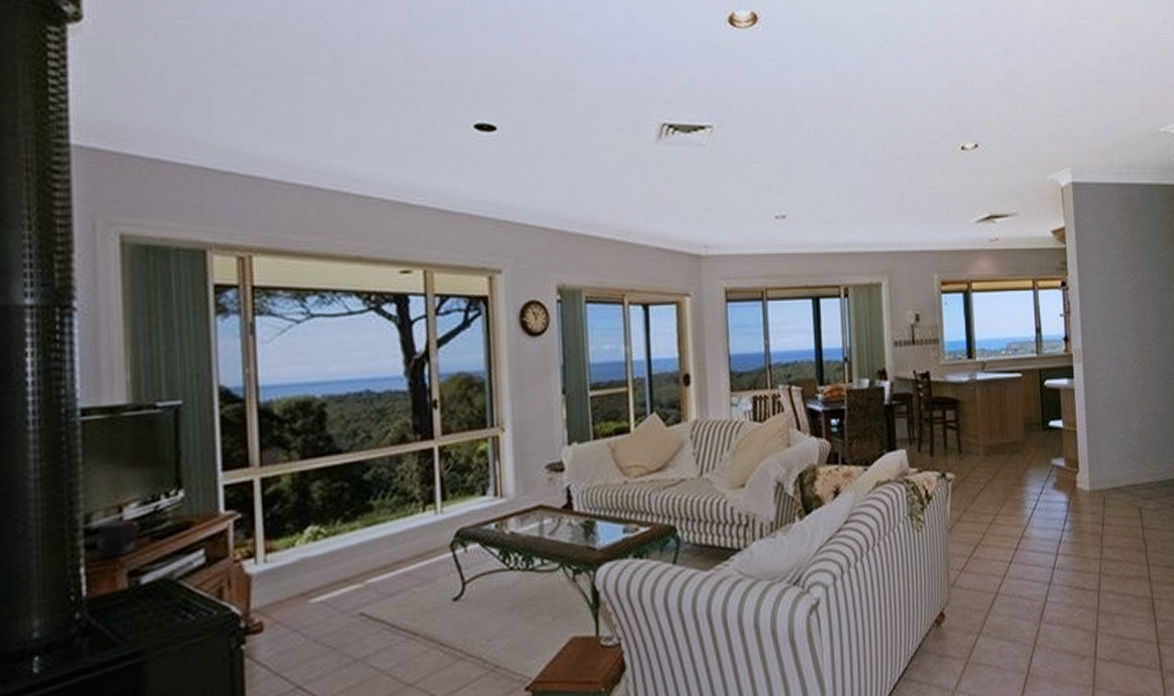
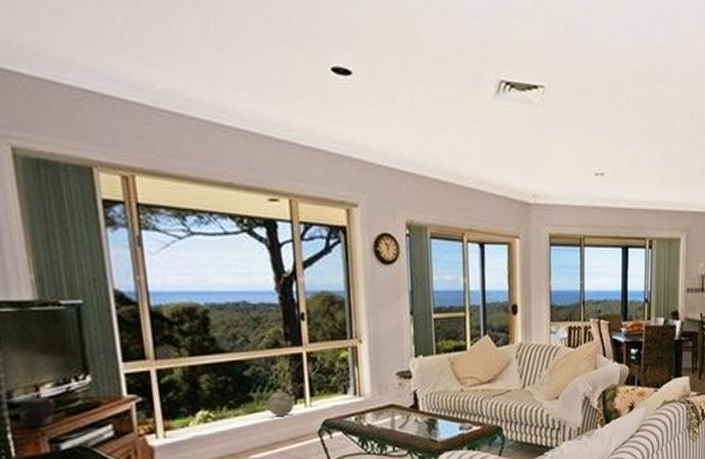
decorative vase: none [390,493,422,529] -> present [267,388,294,417]

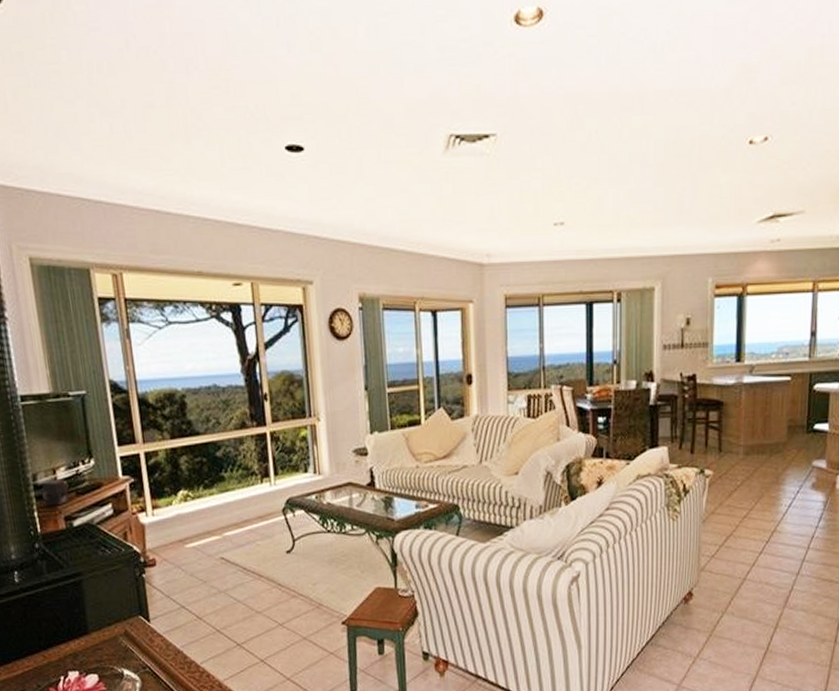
decorative vase: present [267,388,294,417] -> none [237,468,260,496]

